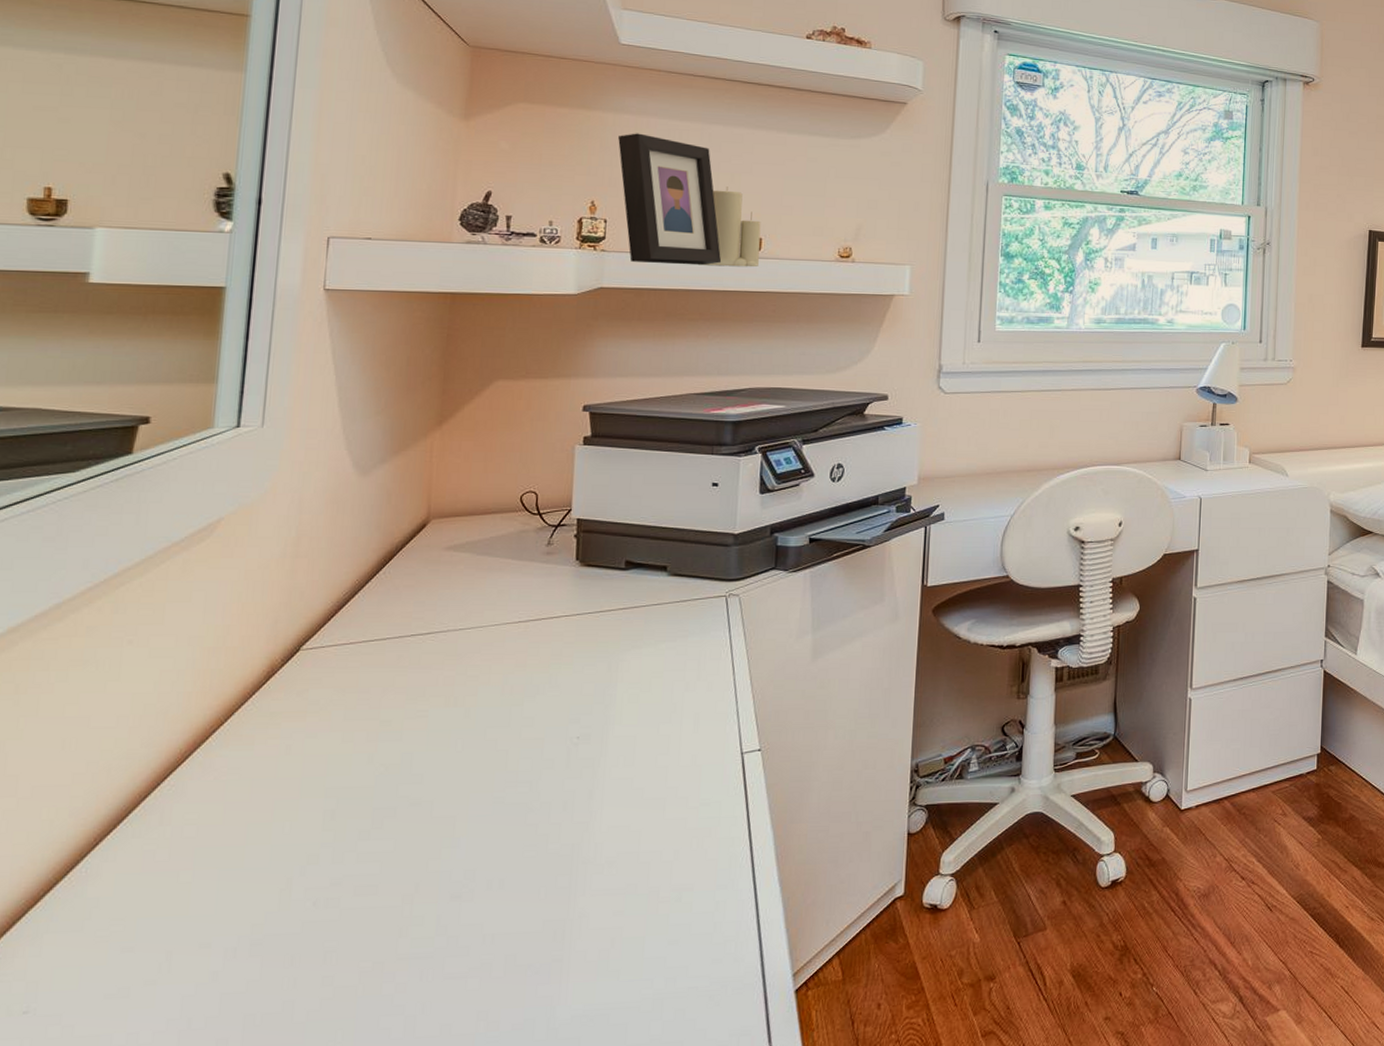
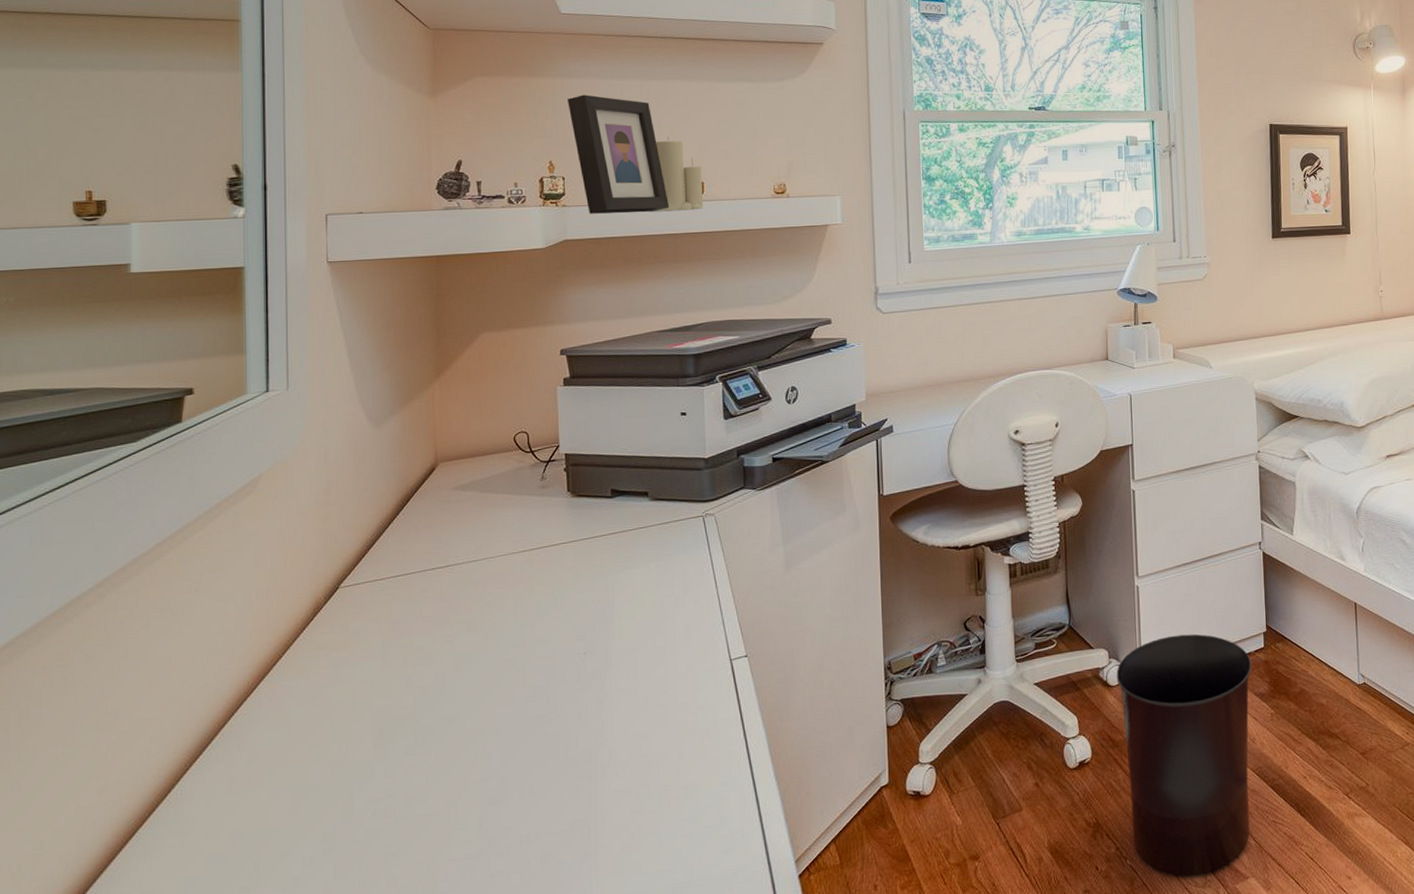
waste bin: none [1159,751,1303,1007] -> present [1116,634,1252,876]

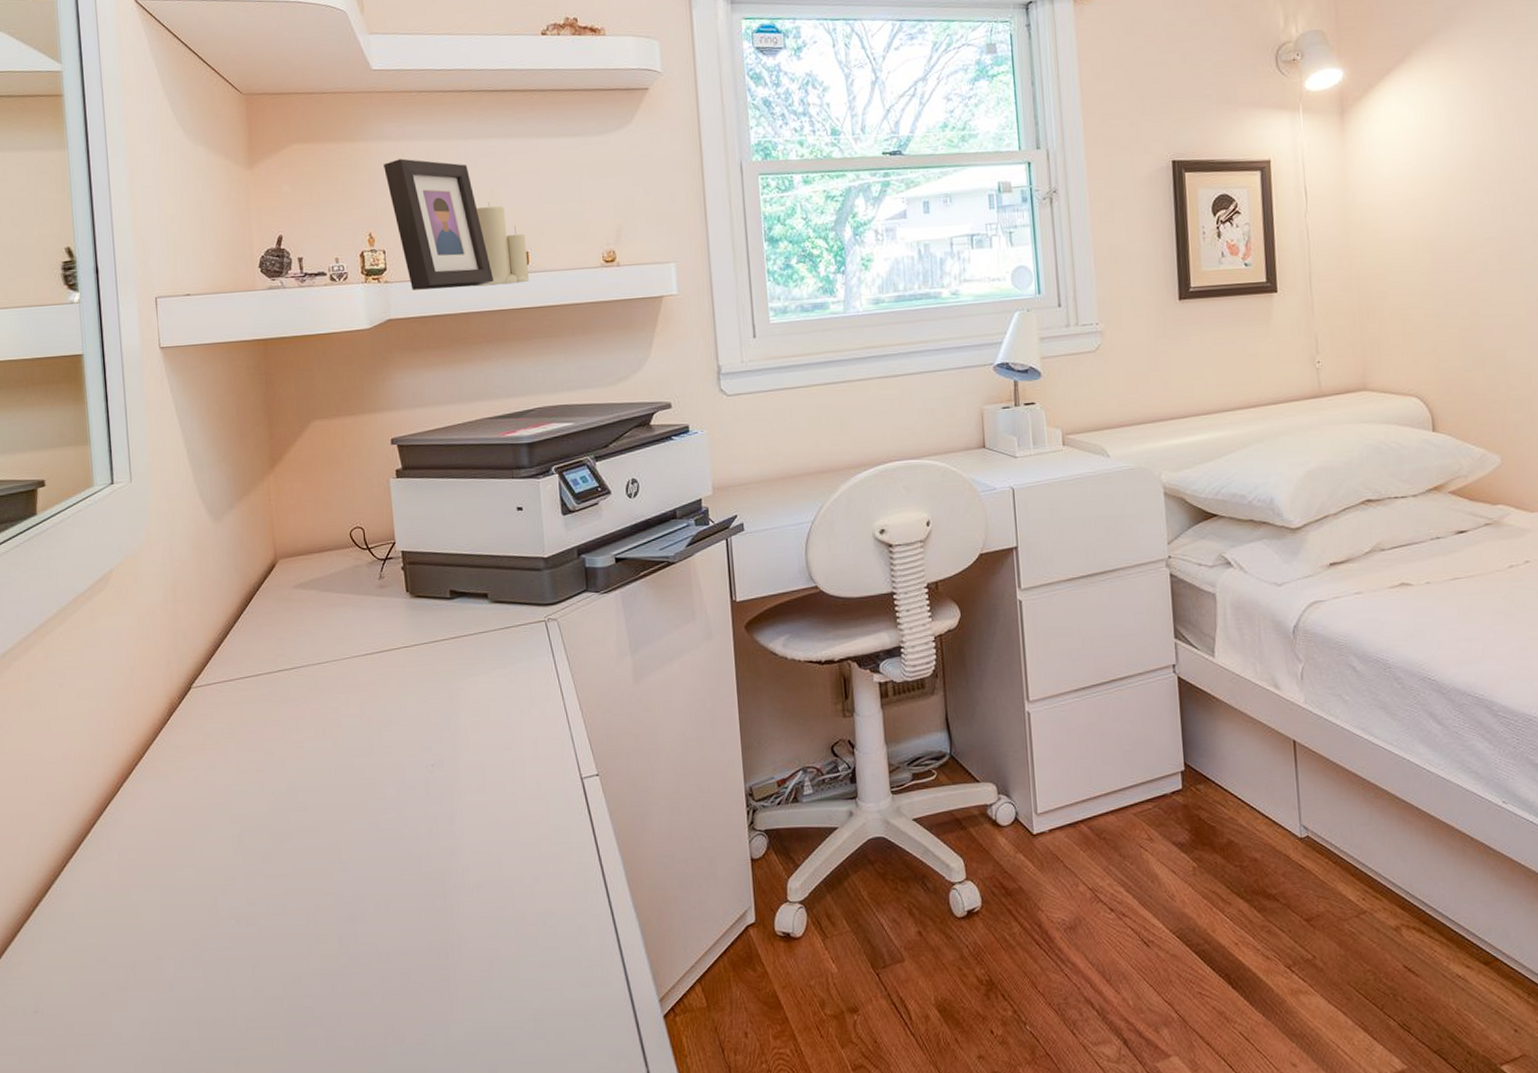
waste bin: present [1116,634,1252,876] -> none [1006,770,1171,1049]

